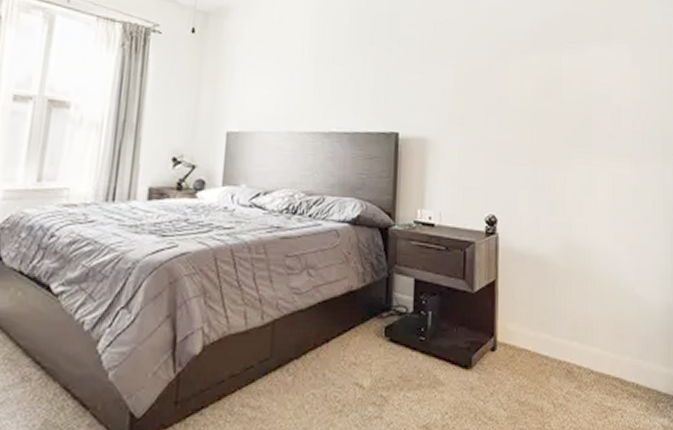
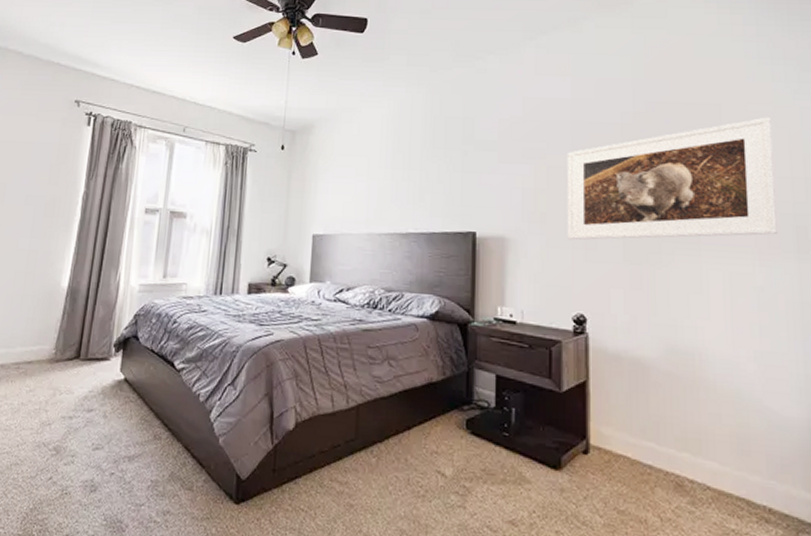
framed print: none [482,34,649,143] -> present [566,117,777,240]

